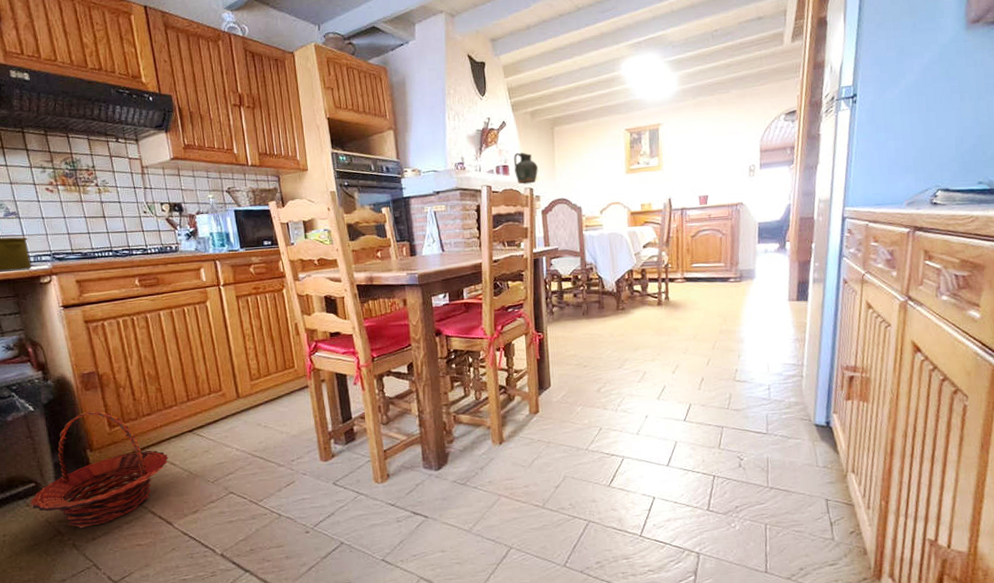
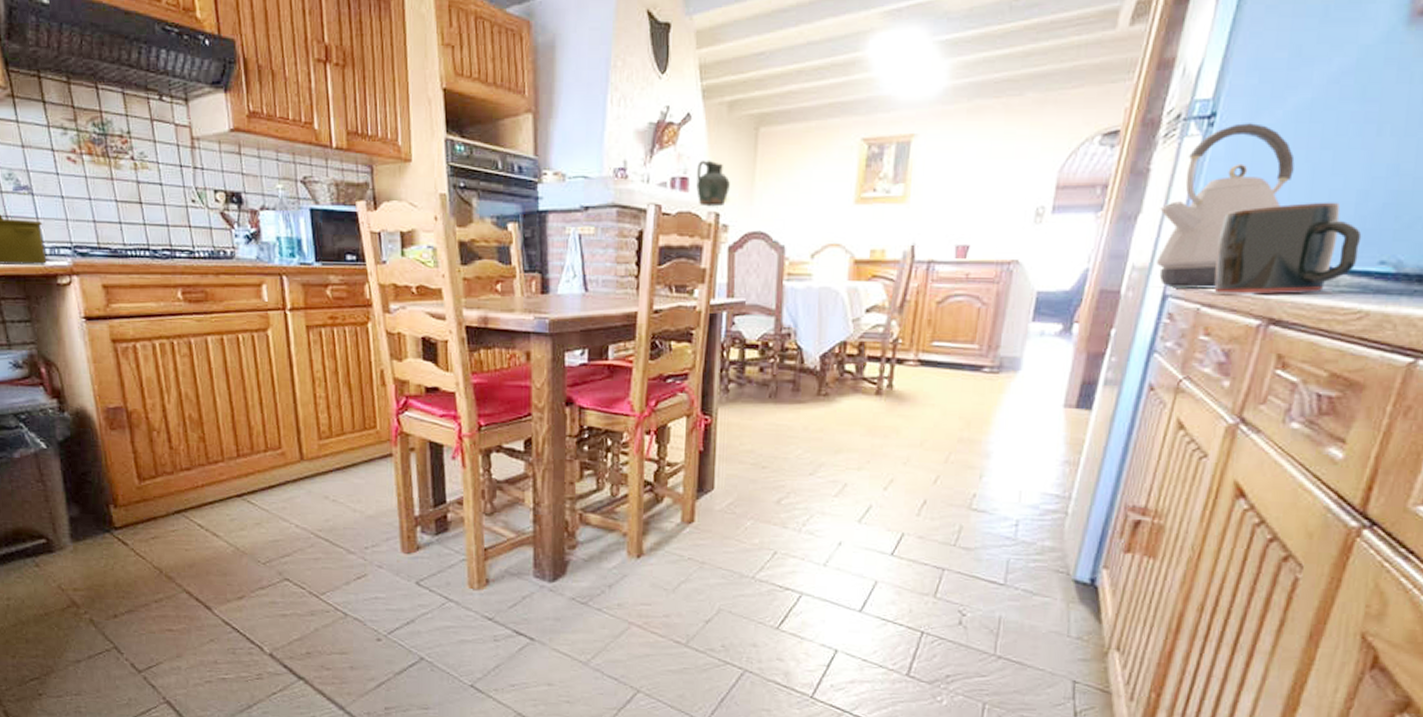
basket: present [30,411,169,529] -> none [39,456,211,602]
kettle: none [831,99,913,212] -> present [1157,123,1295,289]
mug: none [872,146,964,213] -> present [1214,202,1362,295]

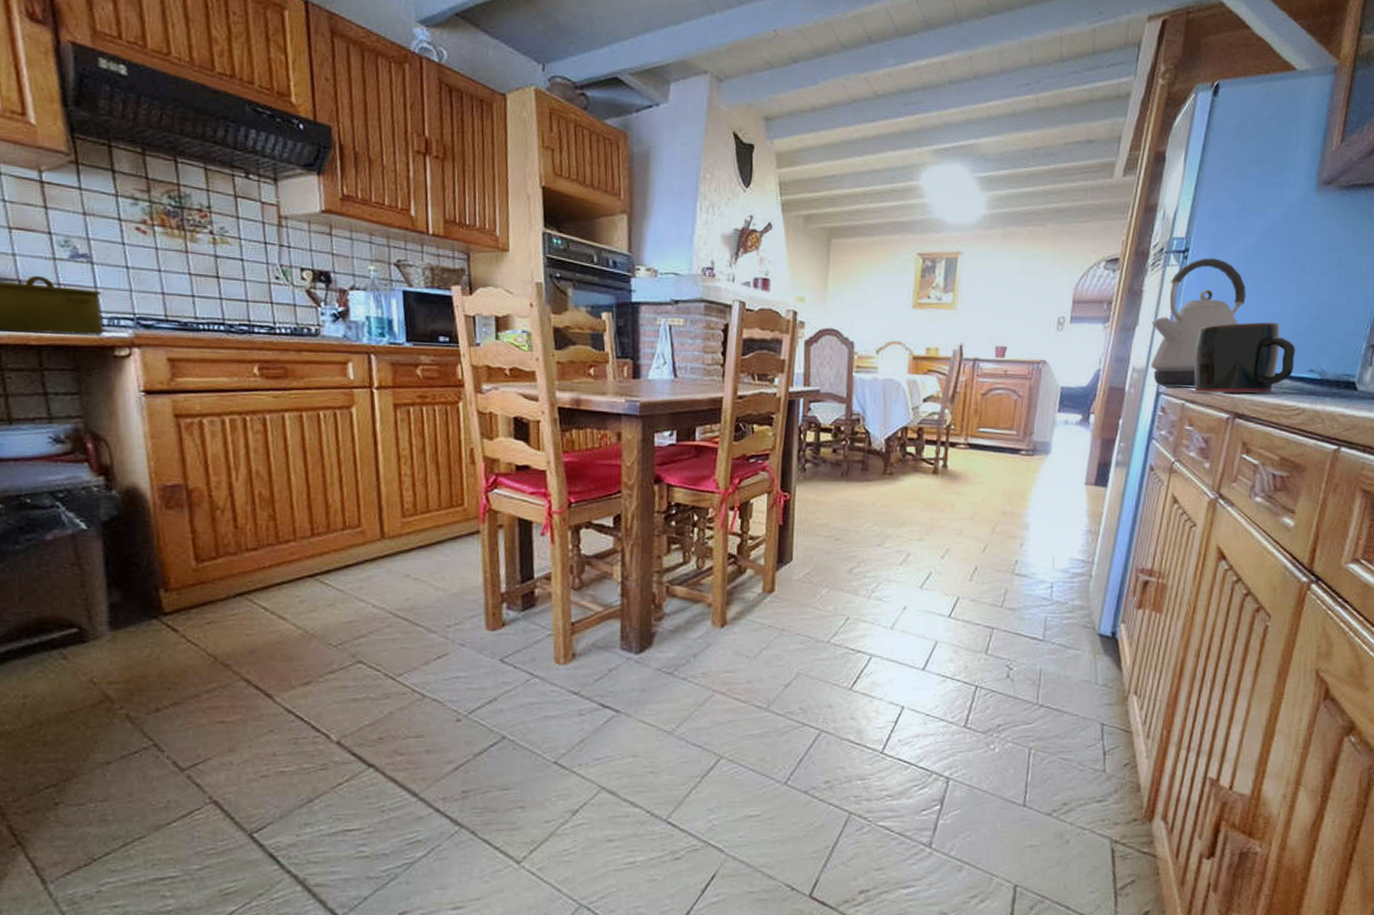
ceramic jug: present [696,160,730,207] -> none [777,264,806,306]

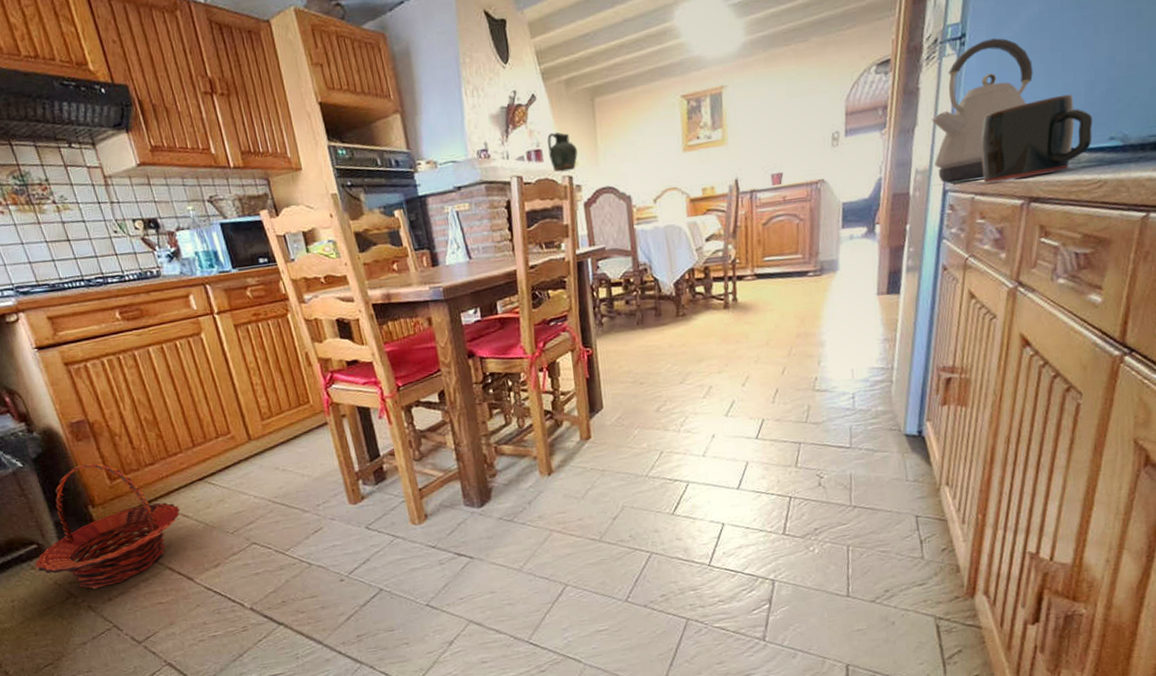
basket: none [68,537,277,695] -> present [35,463,180,590]
ceramic jug: none [777,264,806,306] -> present [547,132,578,172]

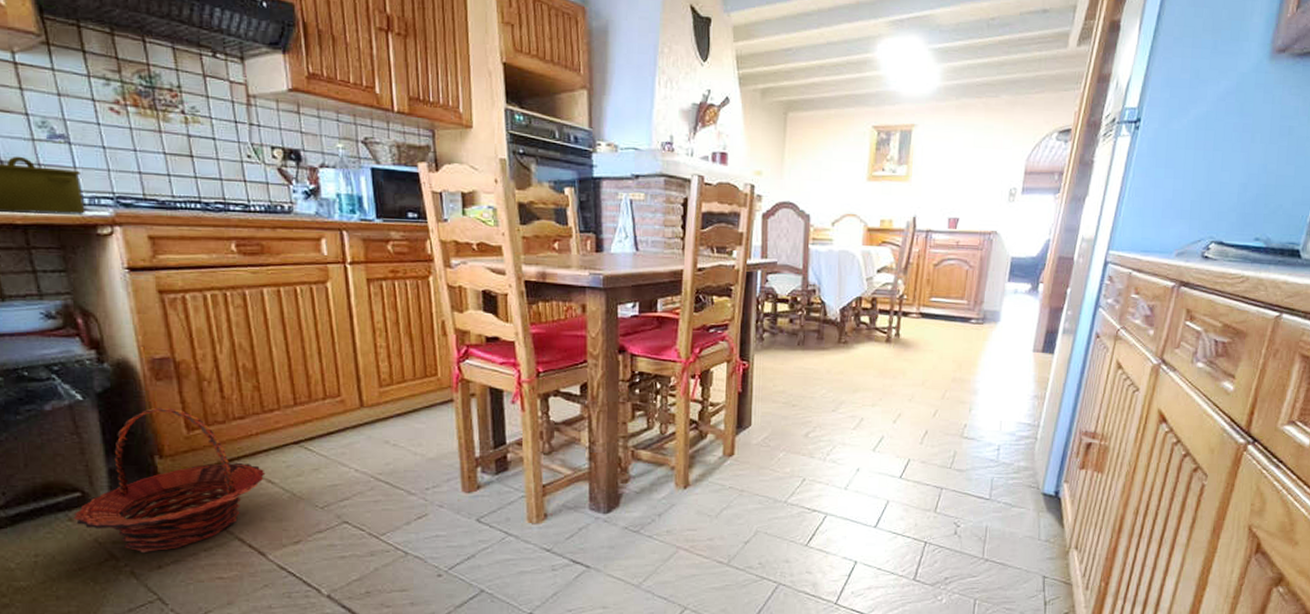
ceramic jug: present [547,132,578,172] -> none [734,138,763,180]
kettle: present [931,38,1033,184] -> none [1100,128,1196,257]
mug: present [980,94,1093,183] -> none [1141,191,1243,262]

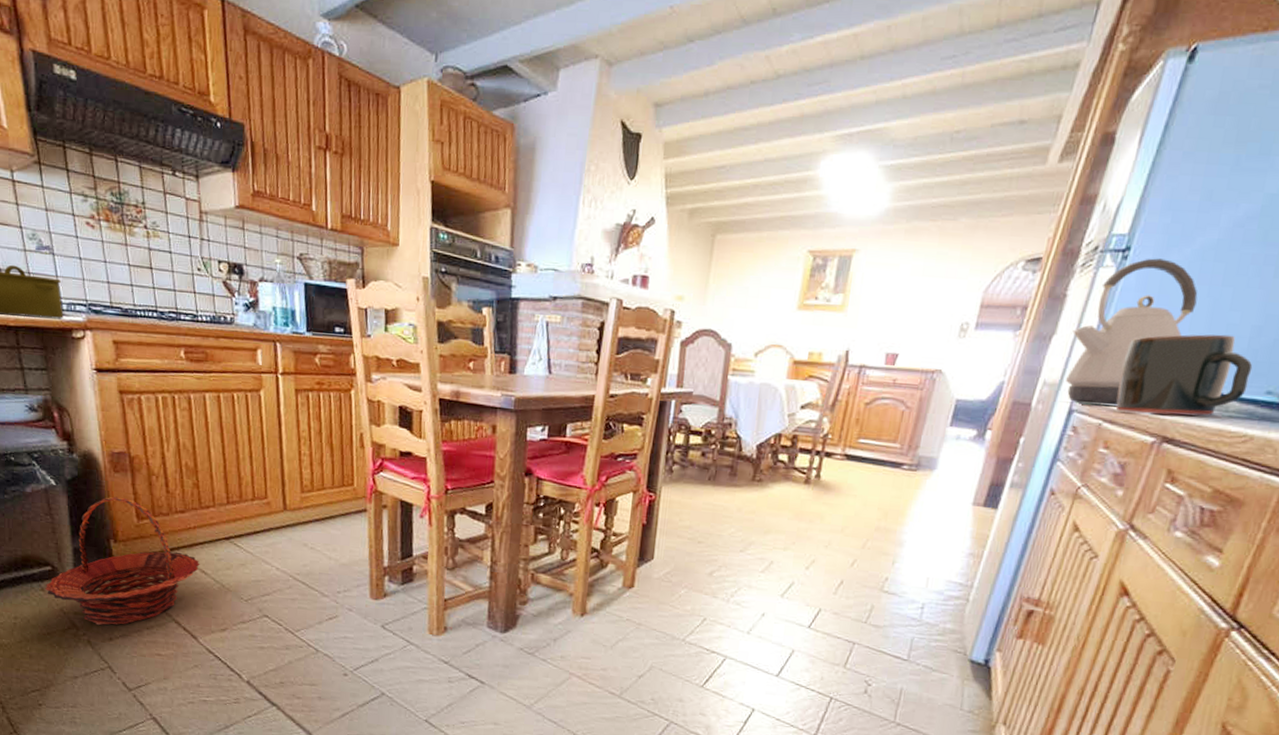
kettle: none [1100,128,1196,257] -> present [1066,258,1198,406]
mug: none [1141,191,1243,262] -> present [1115,334,1253,416]

